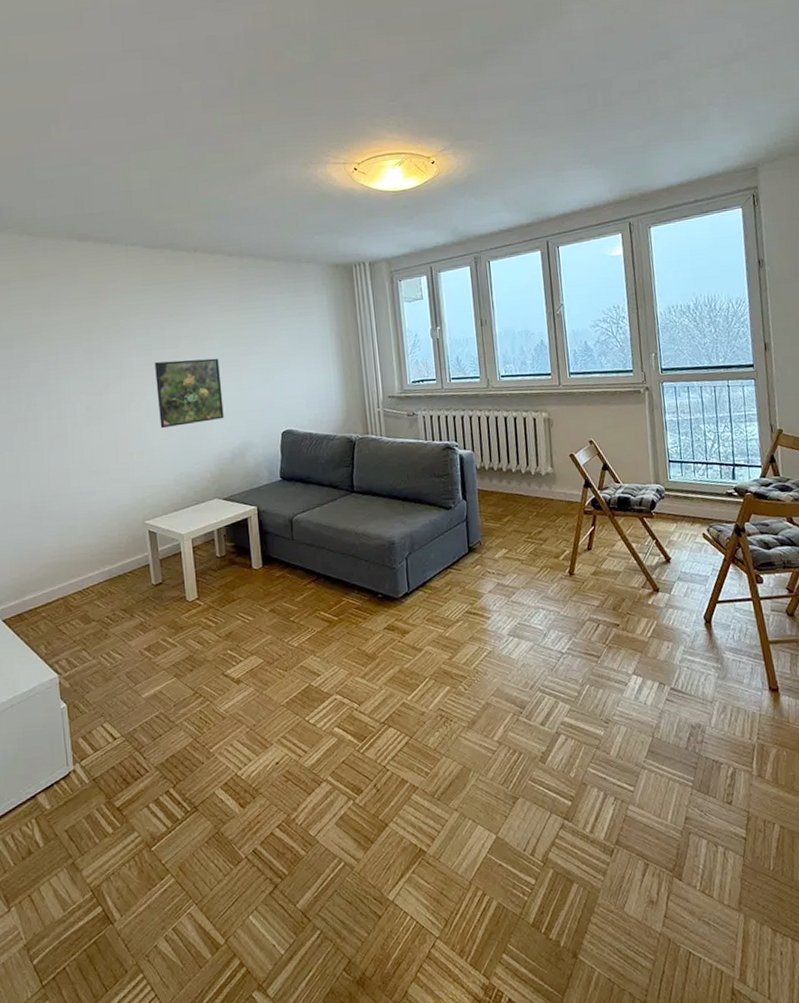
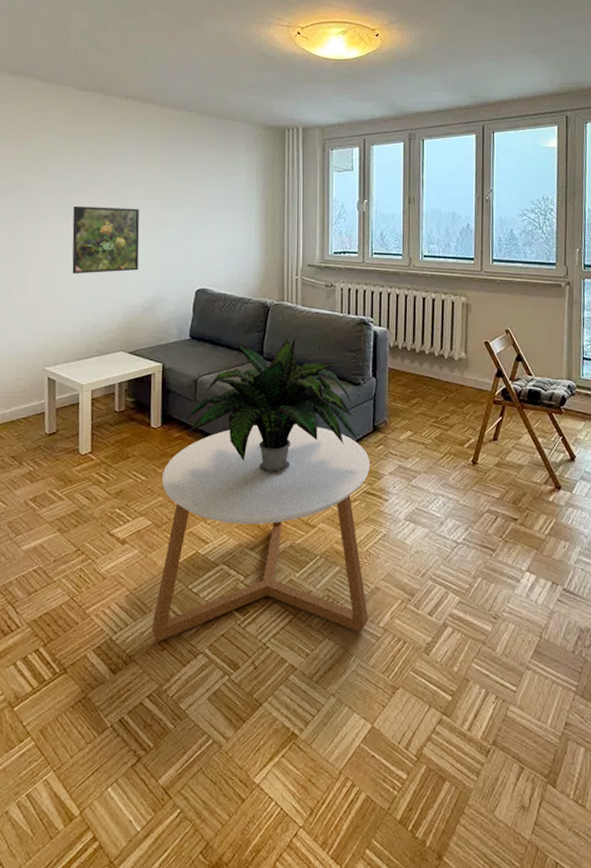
coffee table: none [268,552,483,773] -> present [151,424,370,641]
potted plant: none [286,469,454,603] -> present [187,338,358,474]

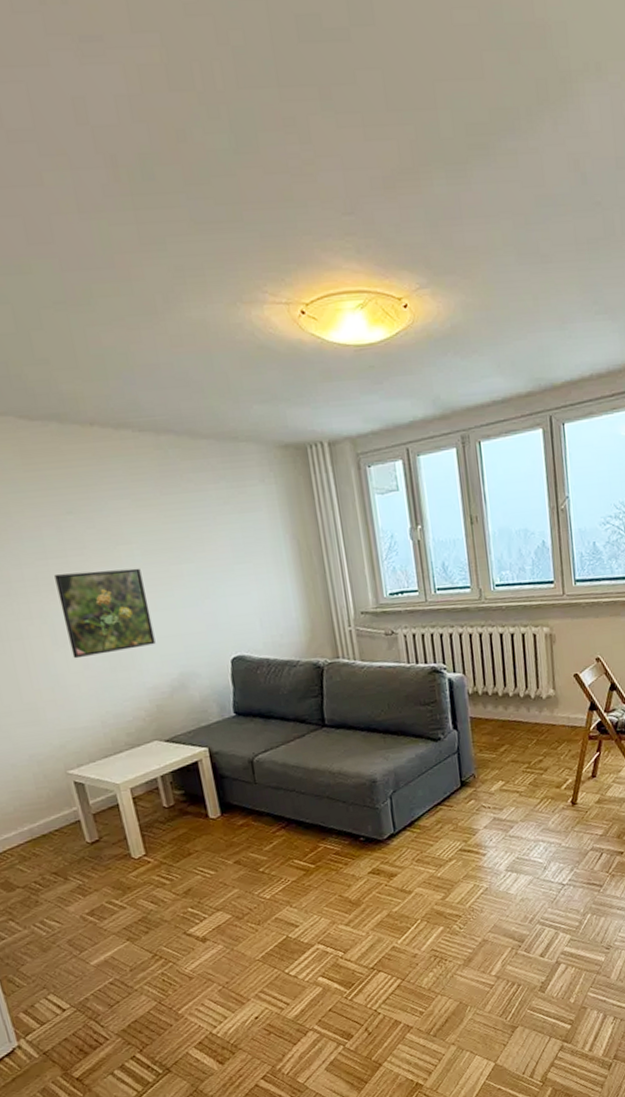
coffee table: present [151,424,370,641] -> none [232,790,480,1027]
potted plant: present [187,338,358,474] -> none [249,698,445,847]

